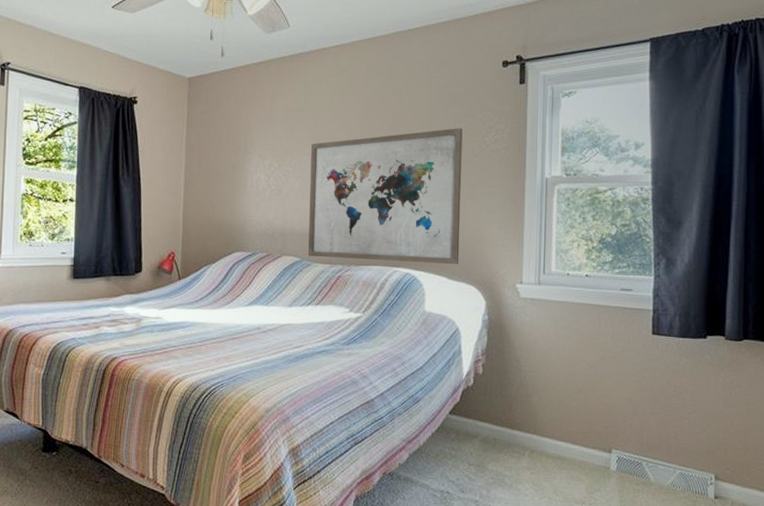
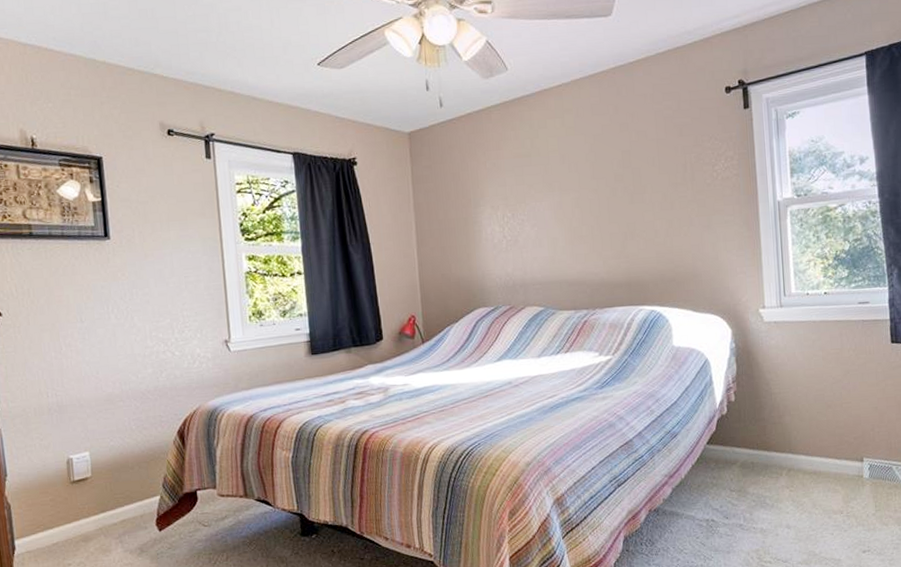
wall art: present [308,128,463,265] -> none [543,159,702,304]

